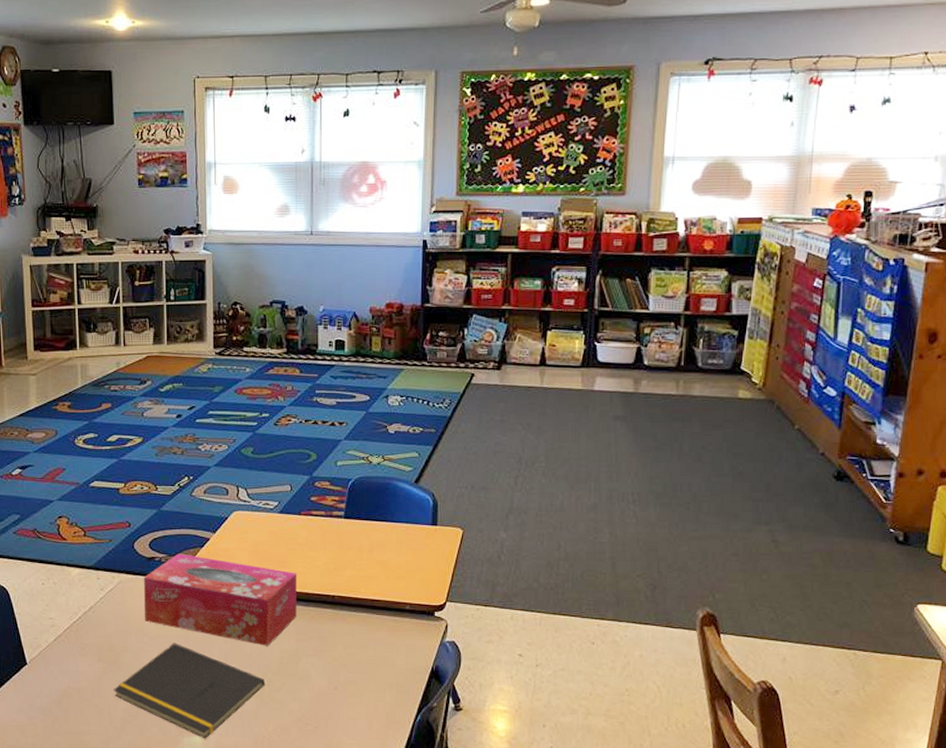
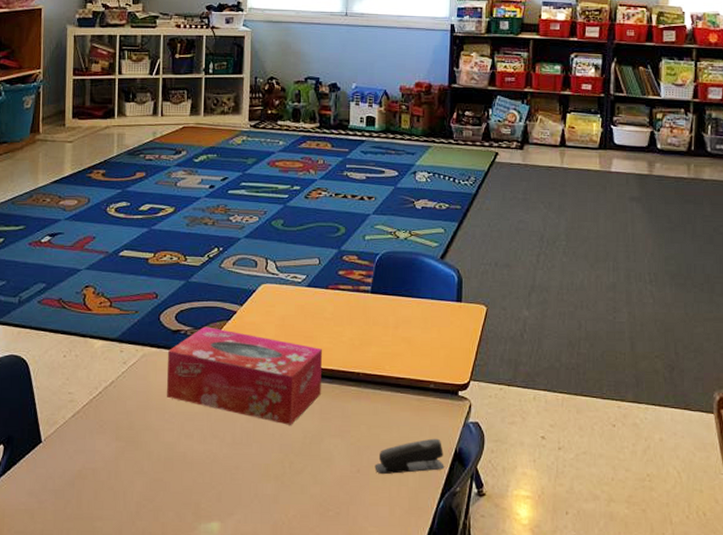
notepad: present [114,643,266,739] -> none [130,421,287,526]
stapler: none [352,657,421,692] -> present [375,438,445,475]

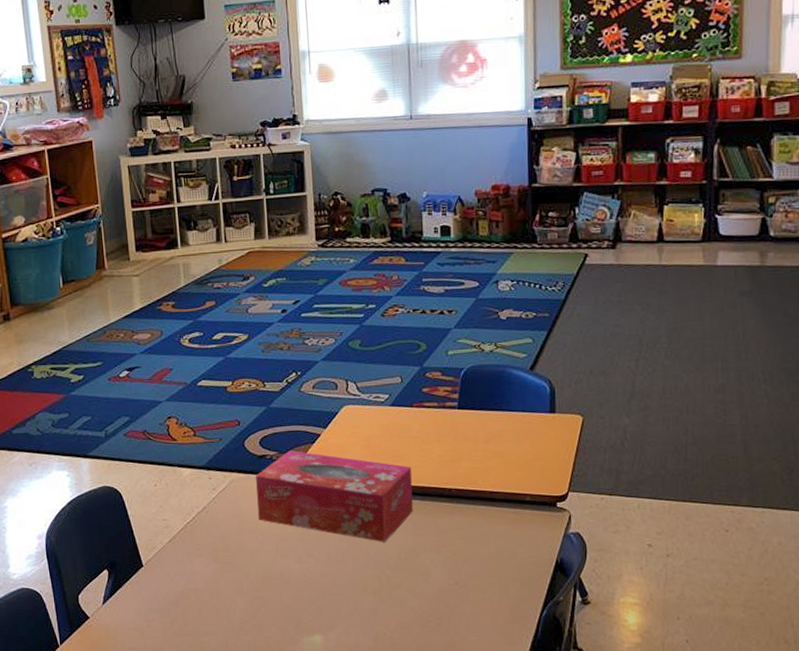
stapler: present [375,438,445,475] -> none [473,550,546,587]

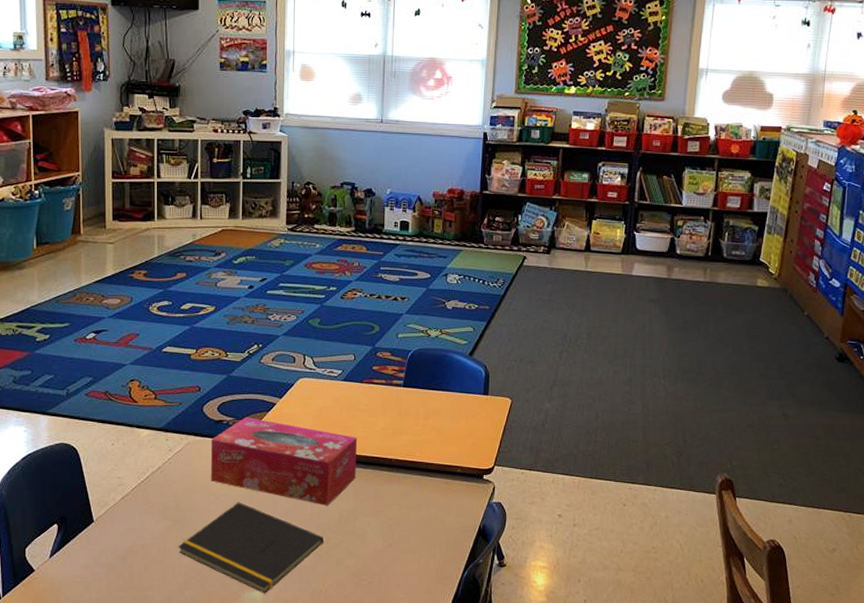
notepad: none [230,541,385,638] -> present [178,502,325,594]

